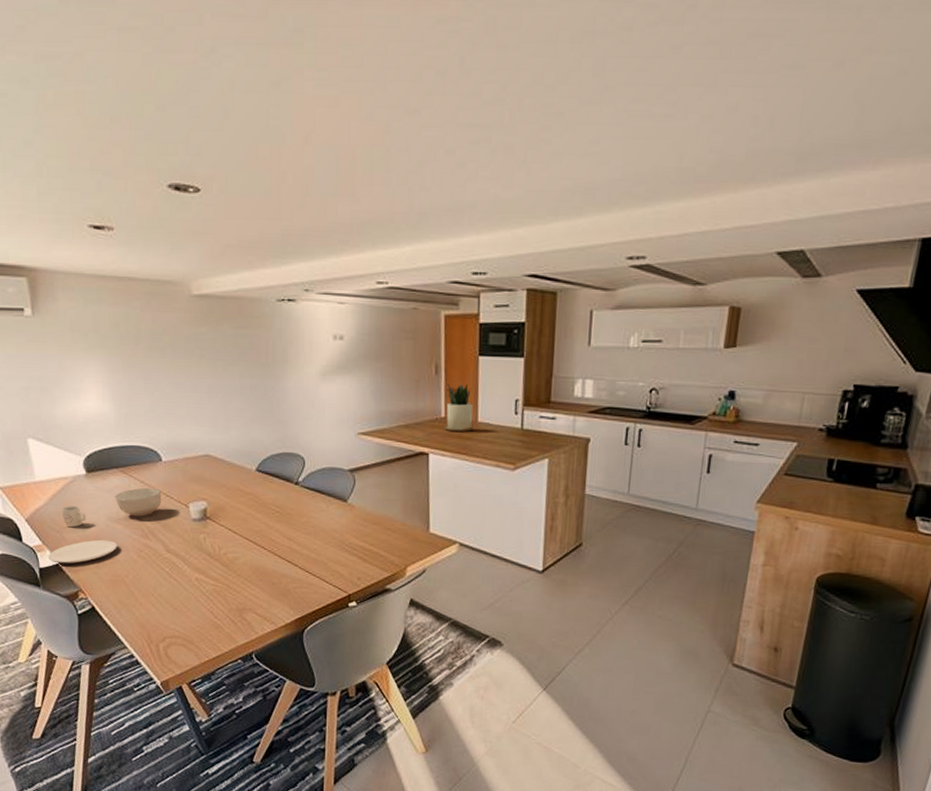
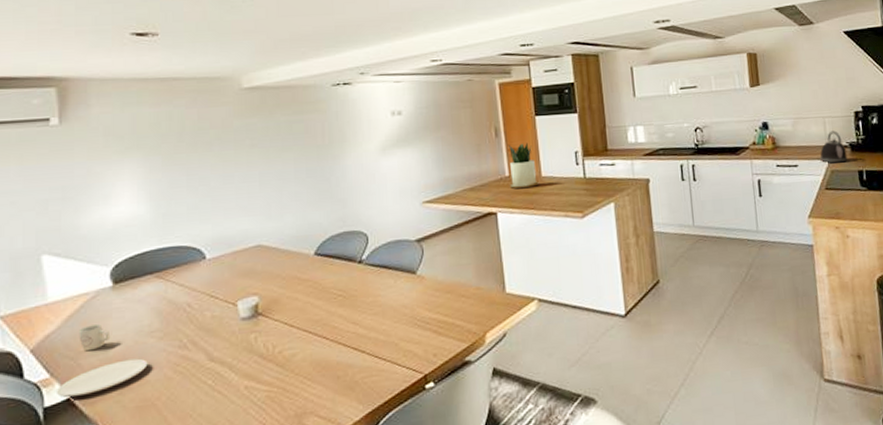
bowl: present [115,487,162,517] -> none [147,289,205,327]
kettle: none [786,410,822,448] -> present [820,130,848,164]

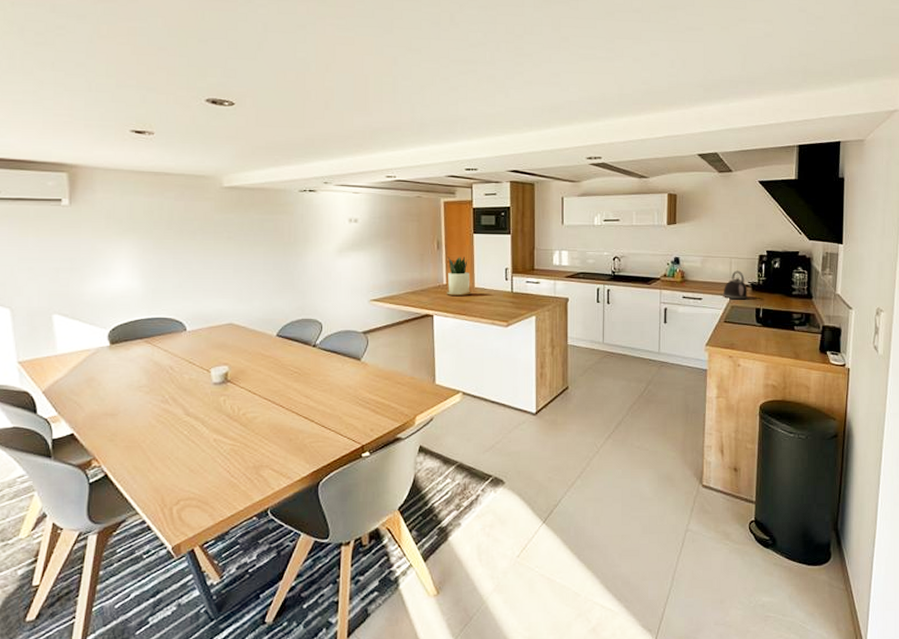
plate: present [57,358,148,398] -> none [63,407,136,433]
mug: present [79,324,111,352] -> none [81,376,107,397]

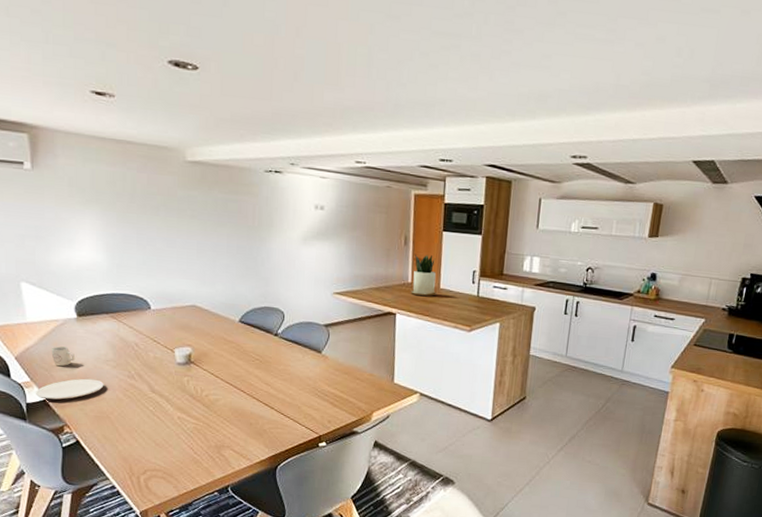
plate: none [63,407,136,433] -> present [36,378,104,400]
mug: none [81,376,107,397] -> present [51,346,76,367]
kettle: present [723,270,748,300] -> none [696,292,724,324]

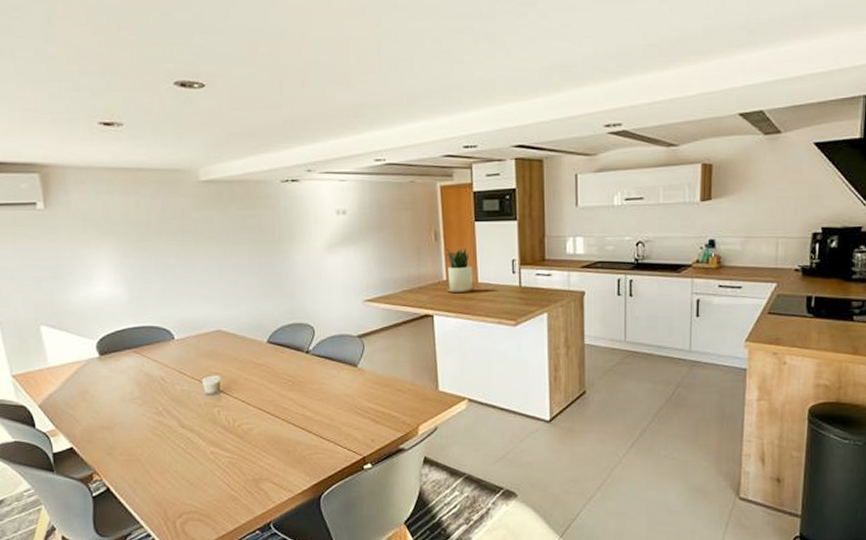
plate: present [36,378,104,400] -> none [62,420,132,447]
mug: present [51,346,76,367] -> none [75,389,101,411]

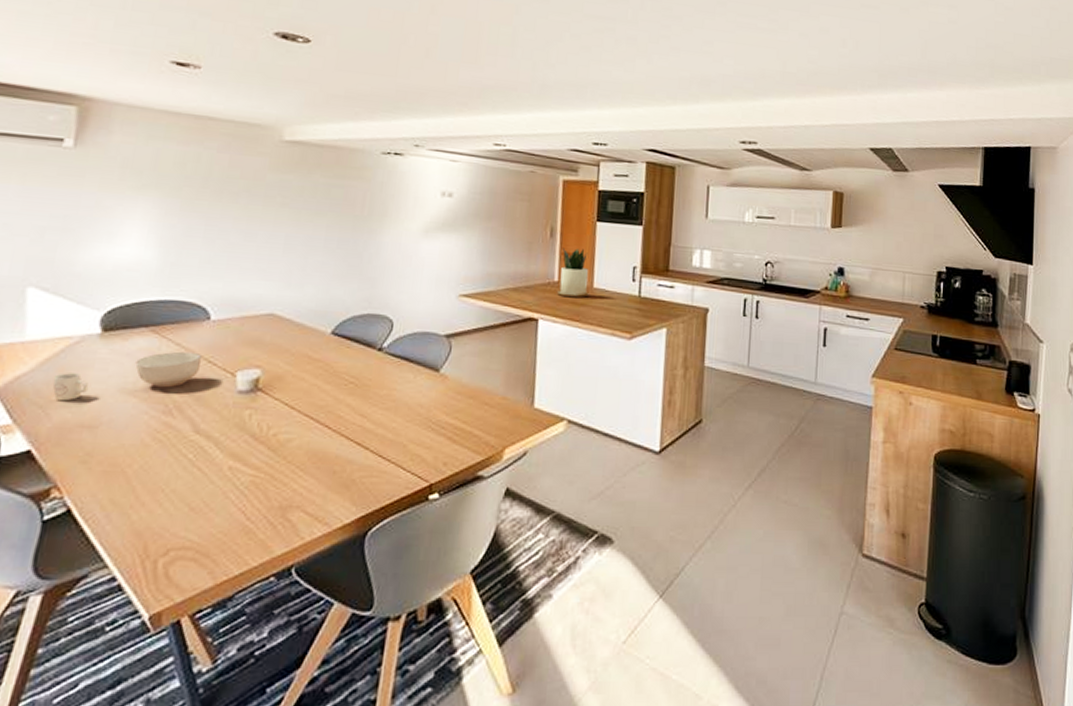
mug: none [75,389,101,411] -> present [52,373,89,402]
bowl: none [128,366,175,395] -> present [135,351,203,388]

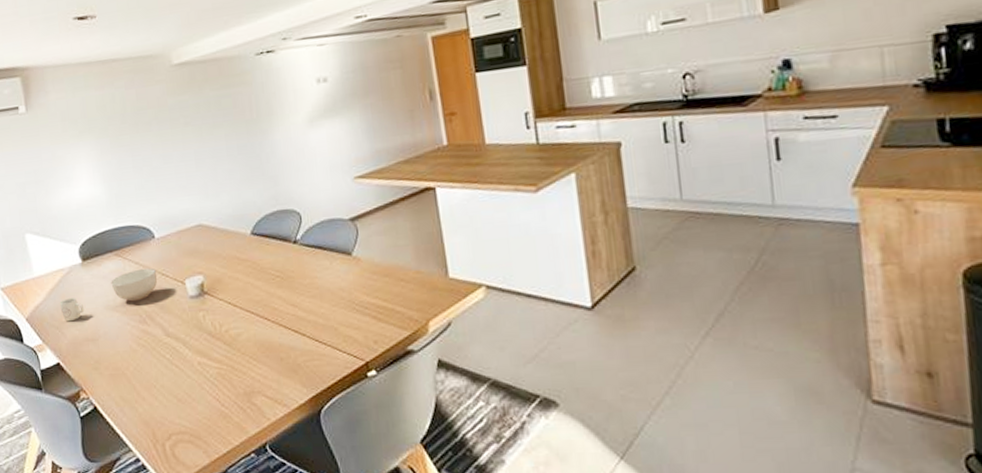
planter: present [557,247,590,298] -> none [446,105,484,160]

